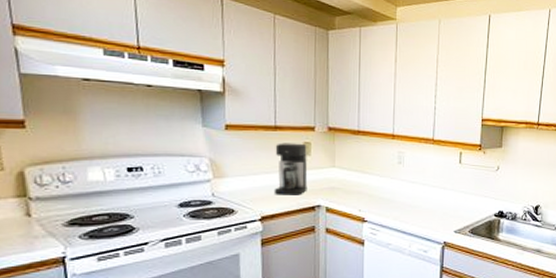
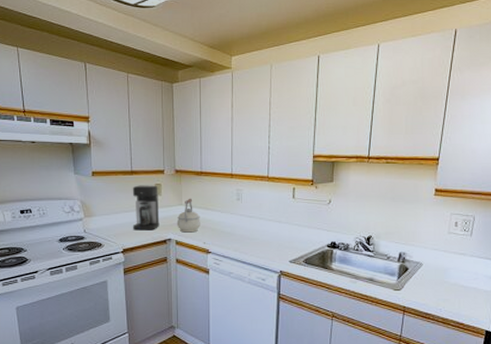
kettle: none [327,159,357,199] -> present [176,198,202,233]

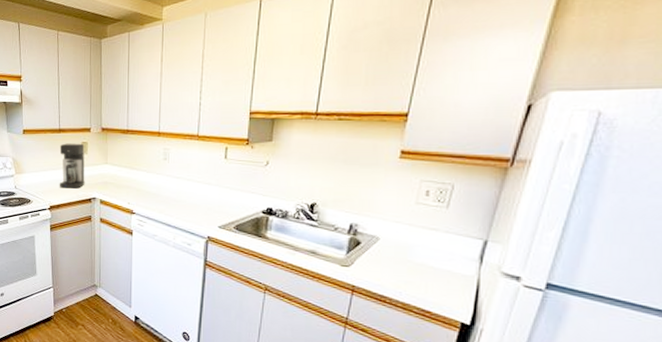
kettle: present [176,198,202,233] -> none [101,157,126,192]

